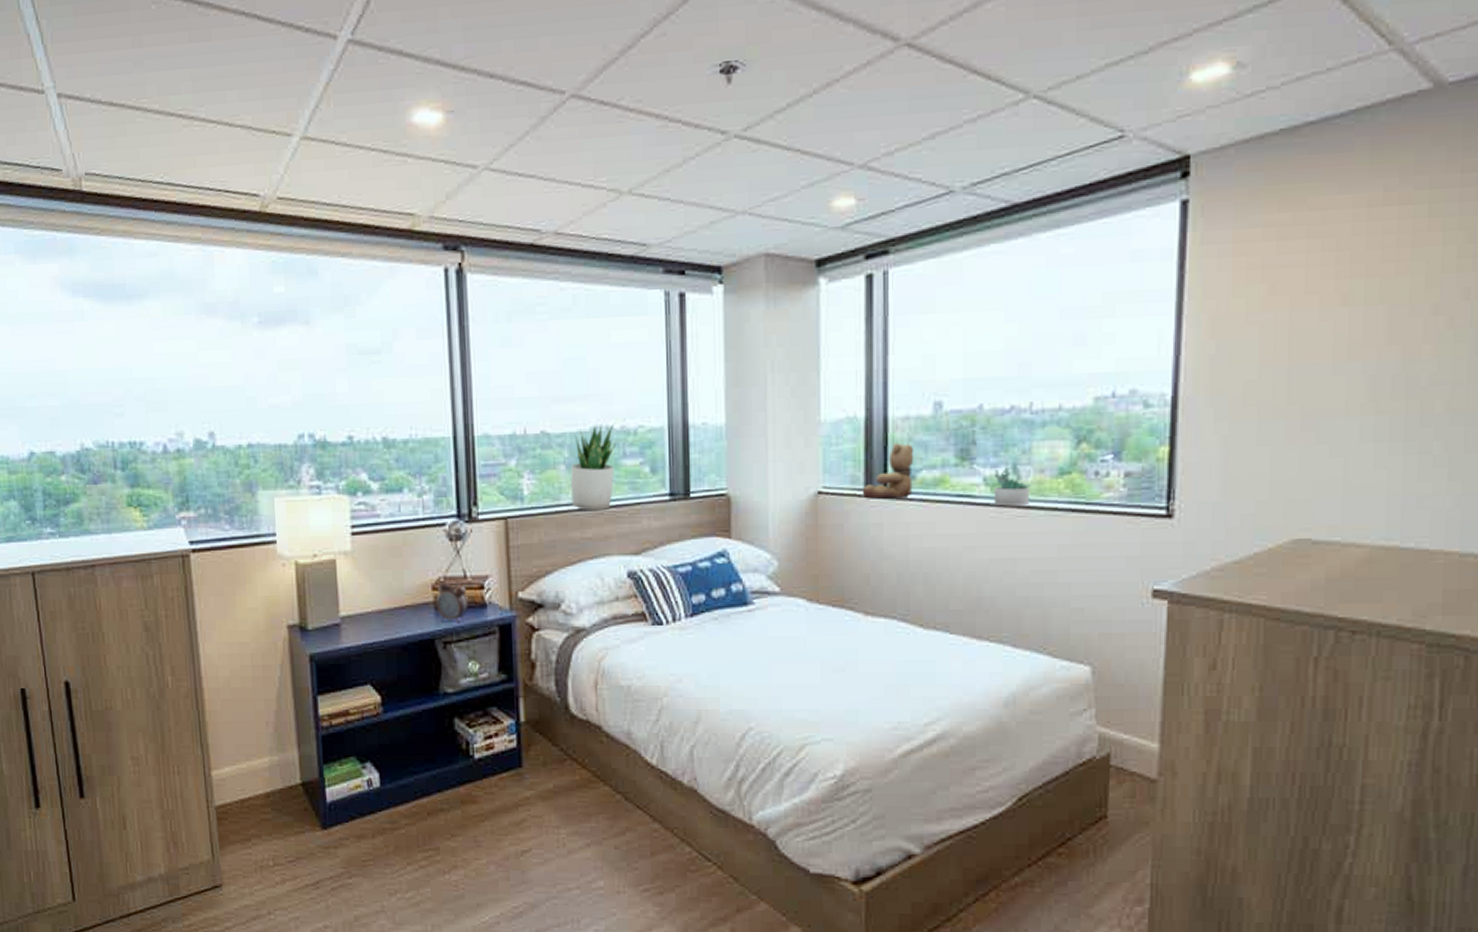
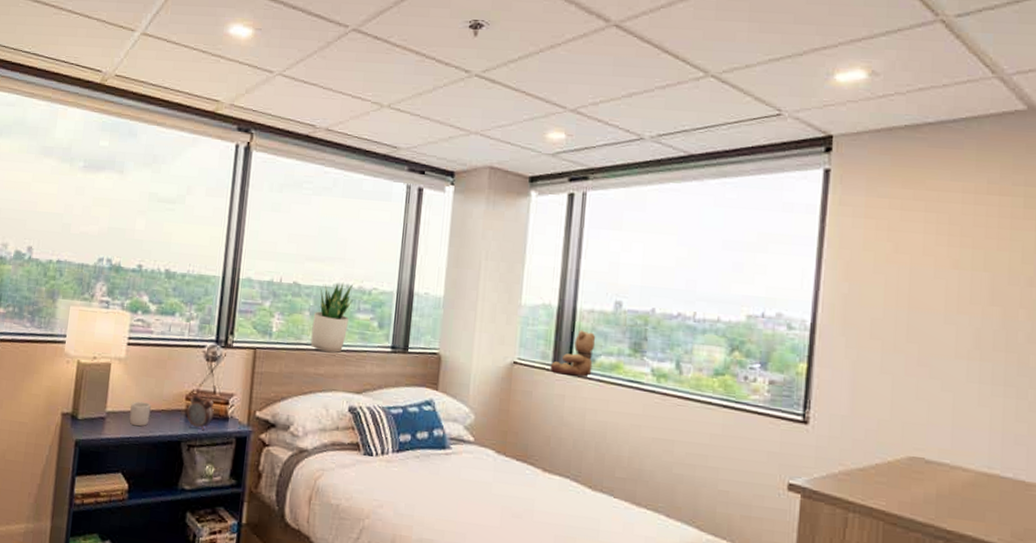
mug: none [367,600,393,629] -> present [129,401,151,427]
succulent plant: present [993,466,1031,507] -> none [658,362,690,397]

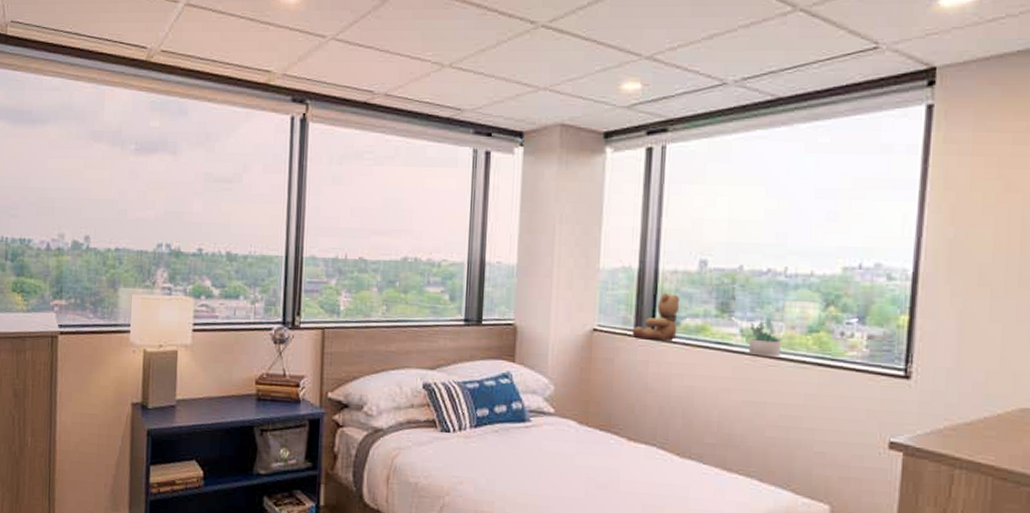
mug: present [129,401,151,427] -> none [199,388,221,413]
alarm clock: present [186,391,215,431] -> none [257,375,286,415]
planter: present [310,282,353,353] -> none [380,255,422,329]
succulent plant: none [658,362,690,397] -> present [748,321,782,357]

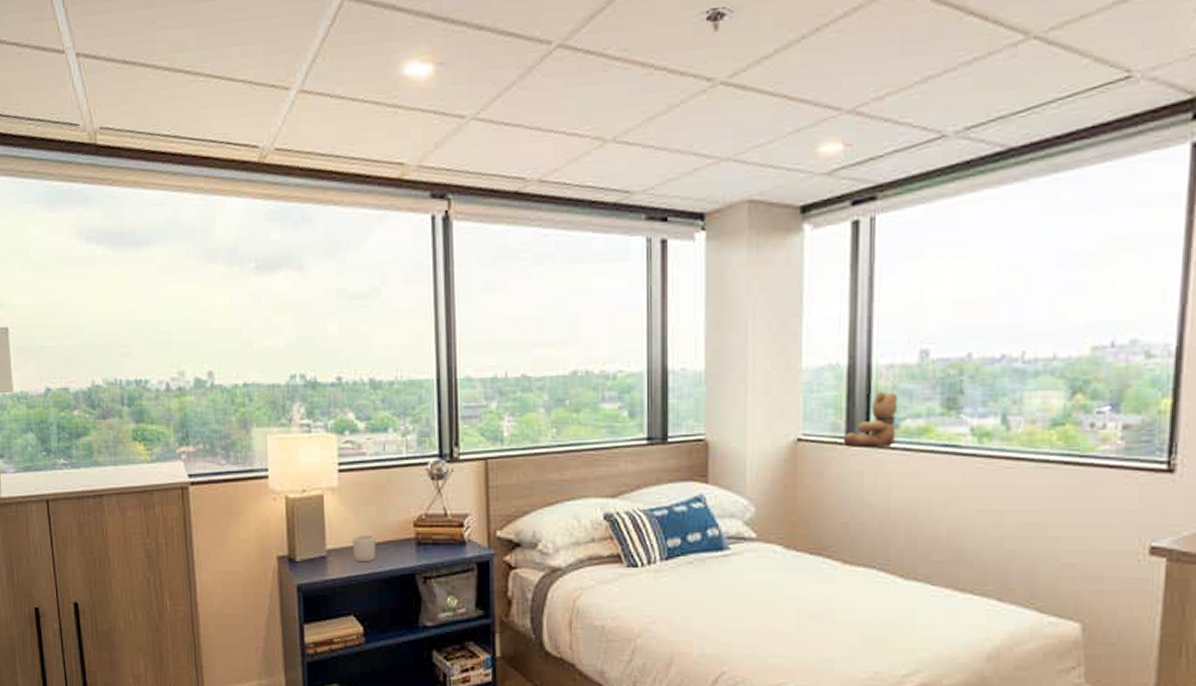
mug: none [199,388,221,413] -> present [351,534,376,563]
succulent plant: present [748,321,782,357] -> none [980,416,1021,457]

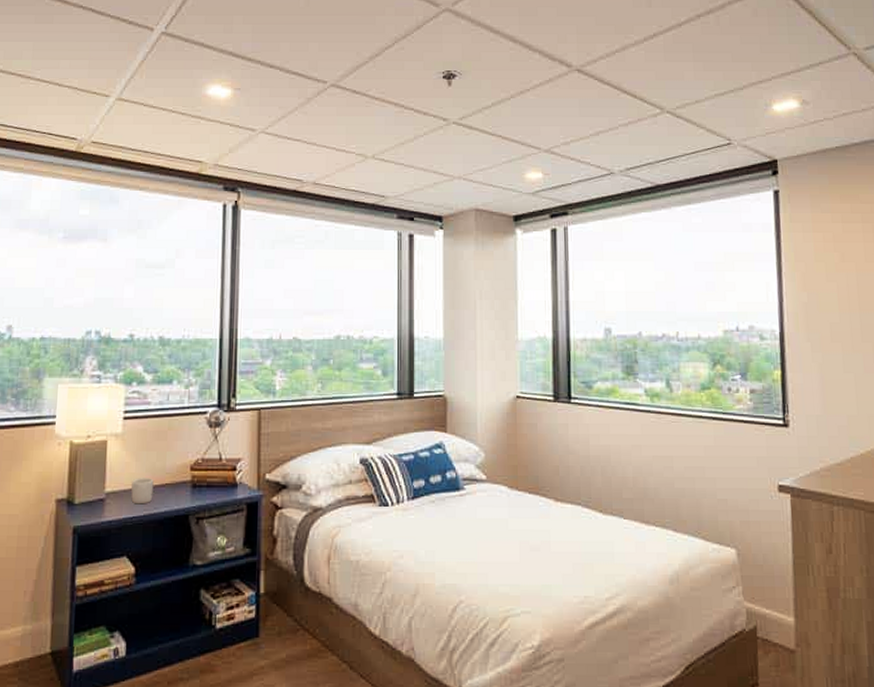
teddy bear: present [843,390,898,449] -> none [551,359,591,405]

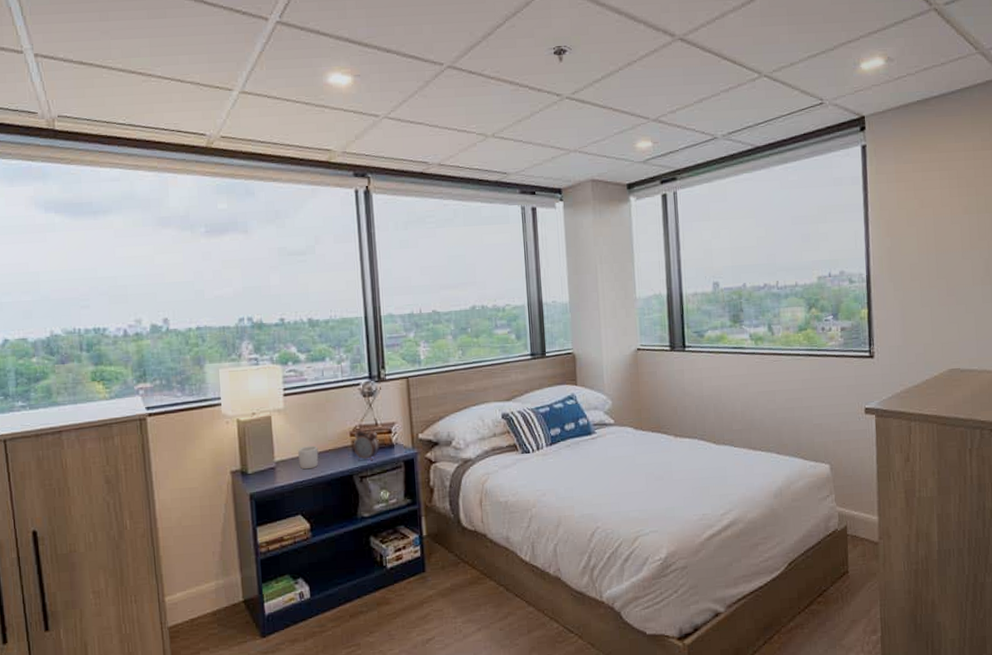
alarm clock: none [192,460,222,501] -> present [353,425,380,461]

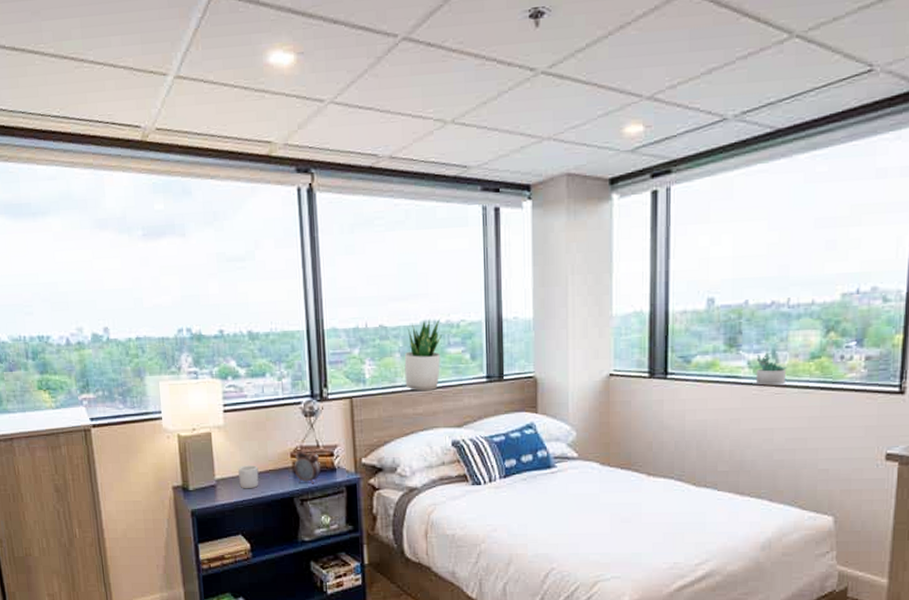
planter: none [456,303,490,370] -> present [404,318,442,391]
succulent plant: none [757,326,781,354] -> present [755,352,787,385]

